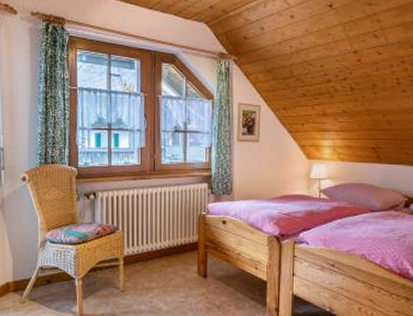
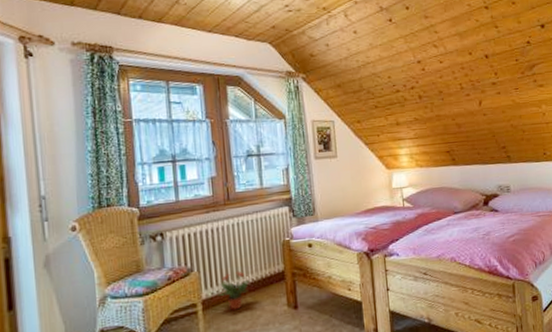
potted plant: none [138,235,165,270] -> present [218,271,249,311]

